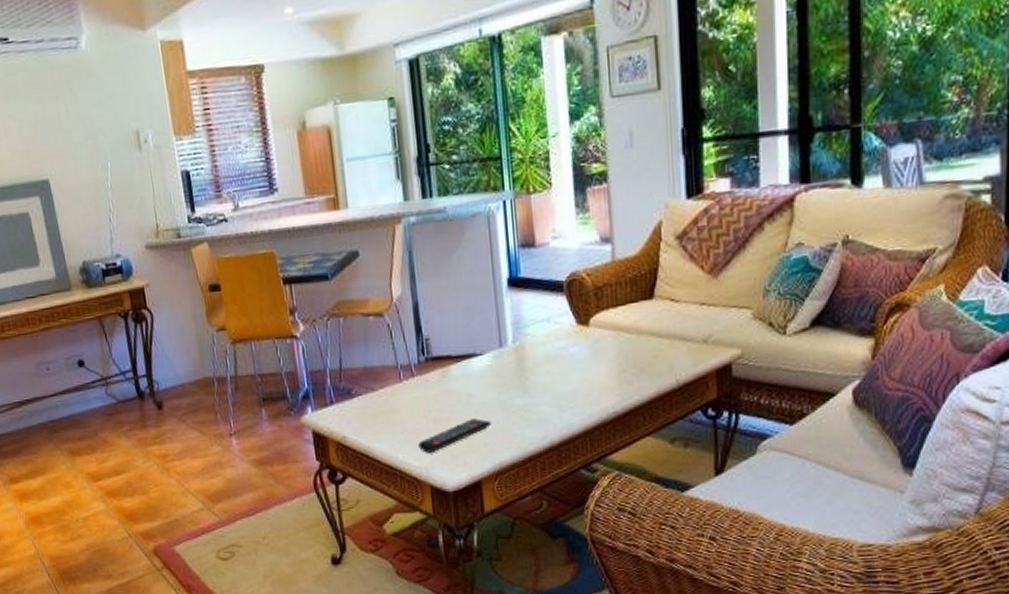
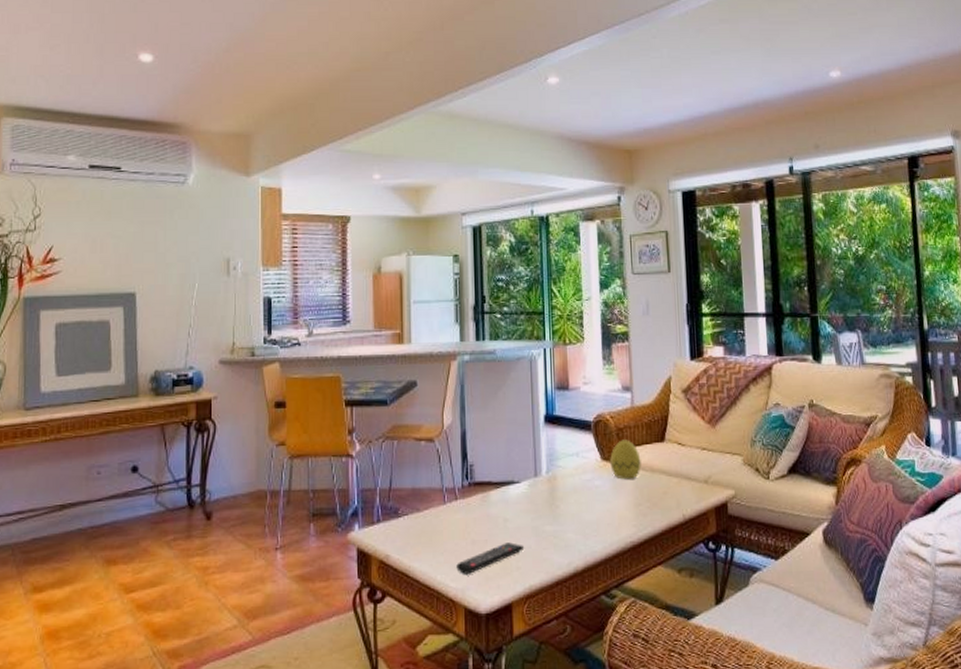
decorative egg: none [587,299,625,345] -> present [610,439,641,480]

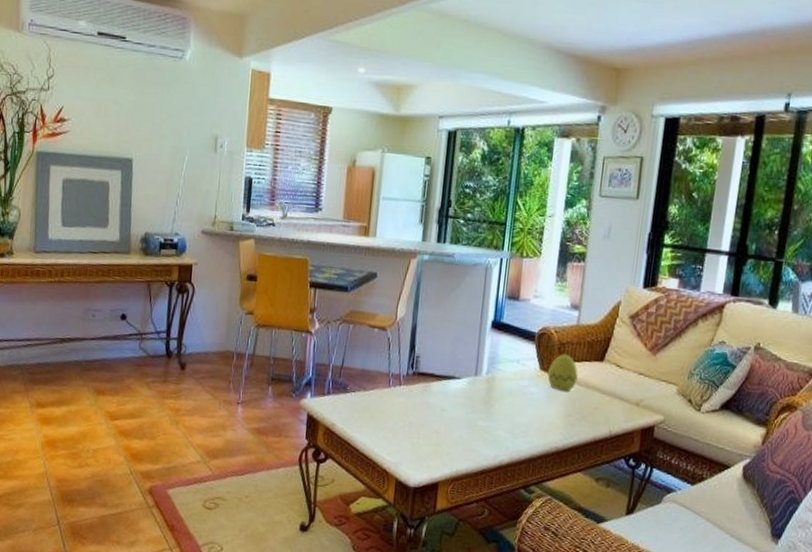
remote control: present [456,542,525,574] -> none [393,429,457,452]

